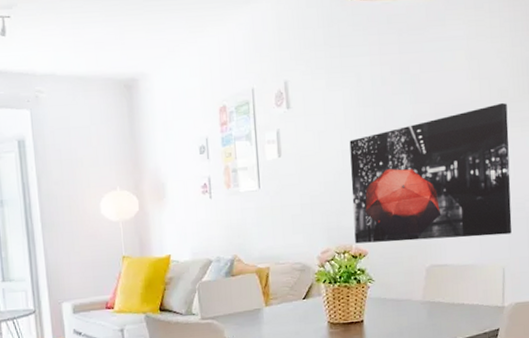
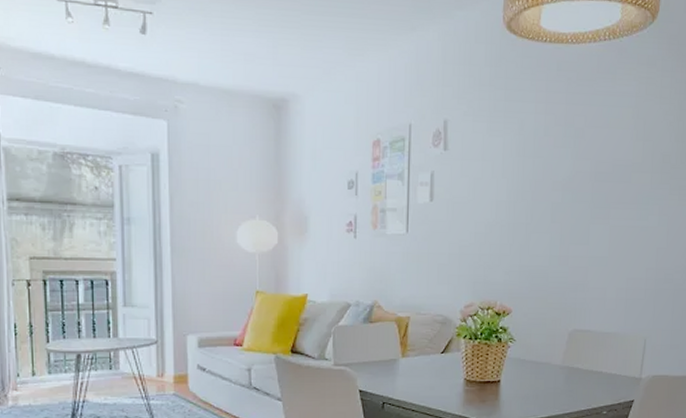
wall art: present [349,103,512,244] -> none [500,168,668,305]

